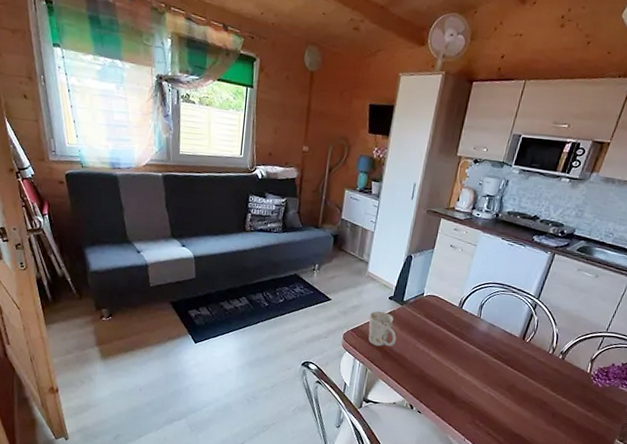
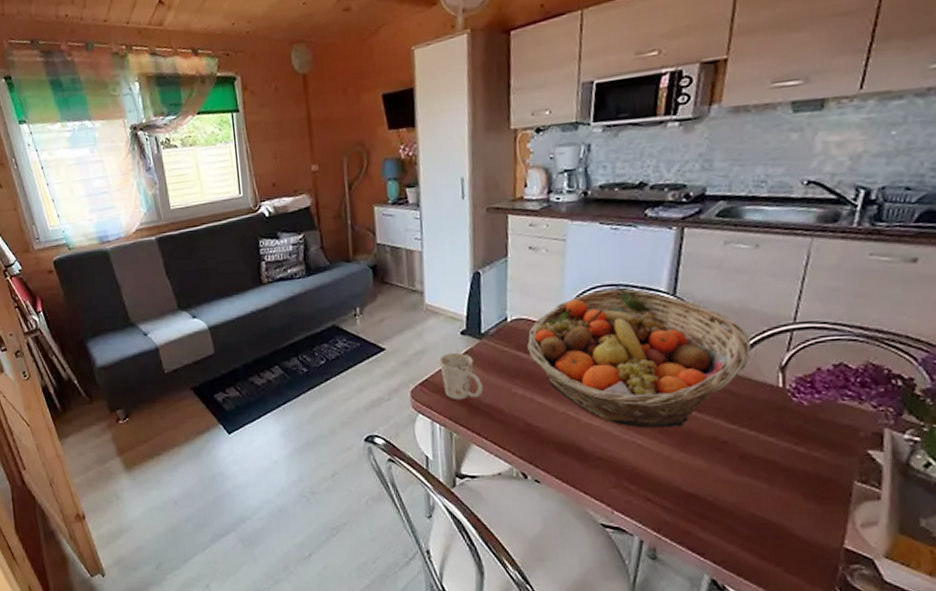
fruit basket: none [433,285,578,389] -> present [527,288,751,428]

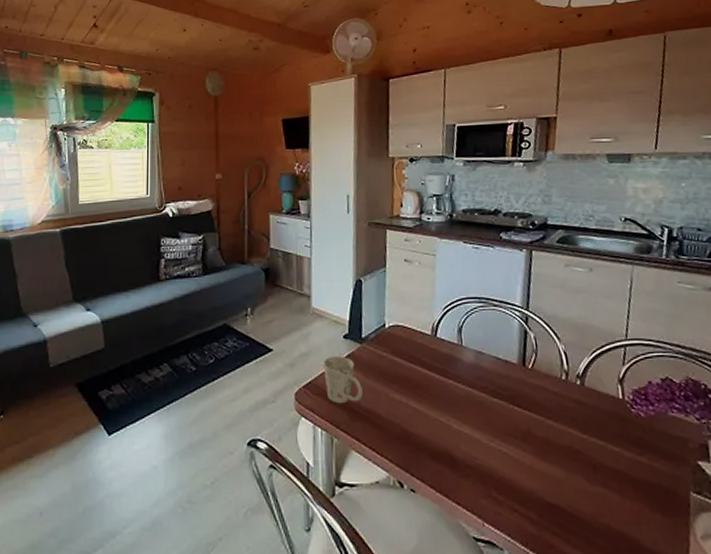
fruit basket: present [527,288,751,428] -> none [403,301,594,436]

